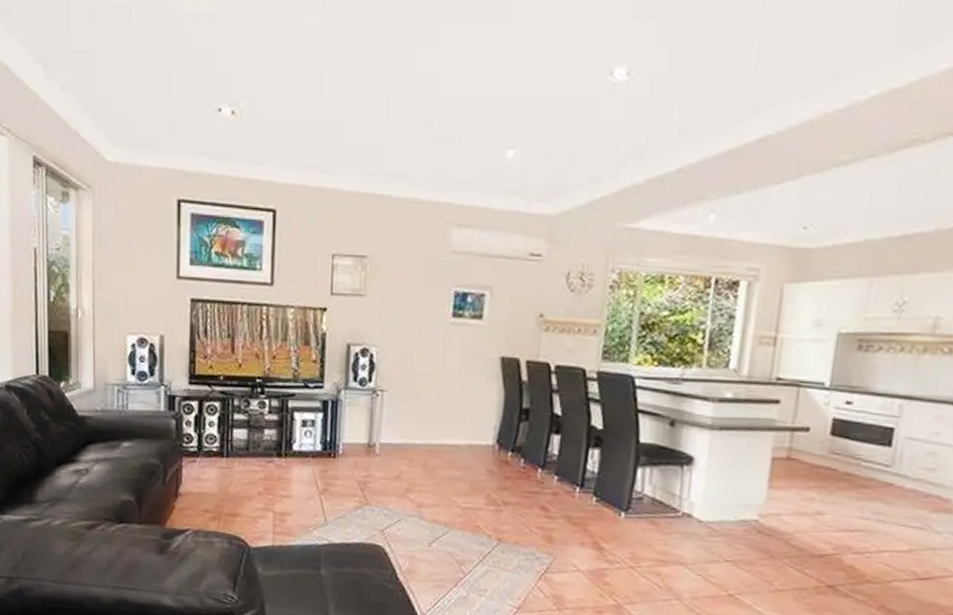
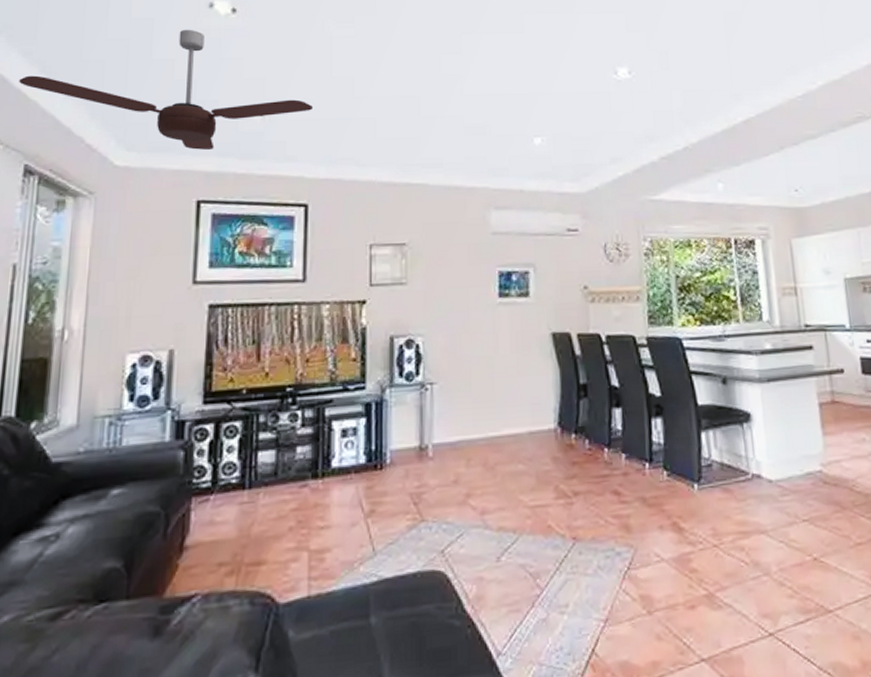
ceiling fan: none [20,15,282,148] -> present [19,29,312,150]

